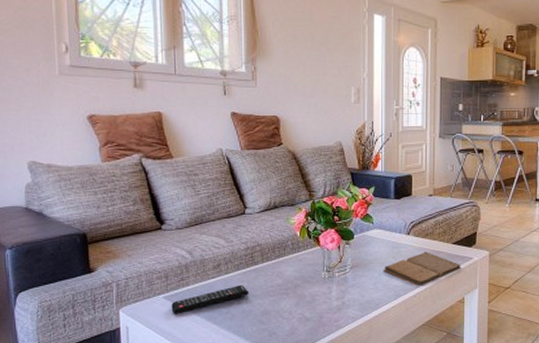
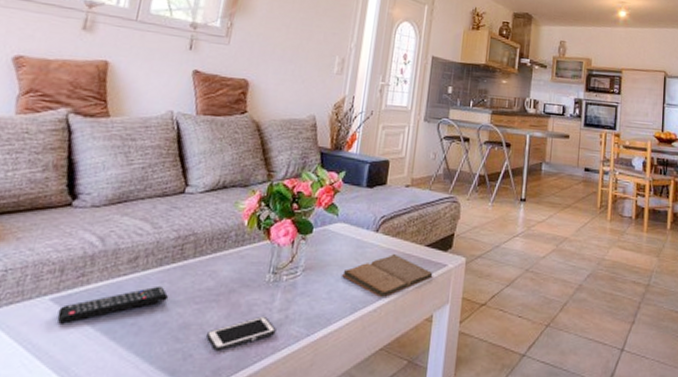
cell phone: none [284,303,337,329] -> present [207,315,276,351]

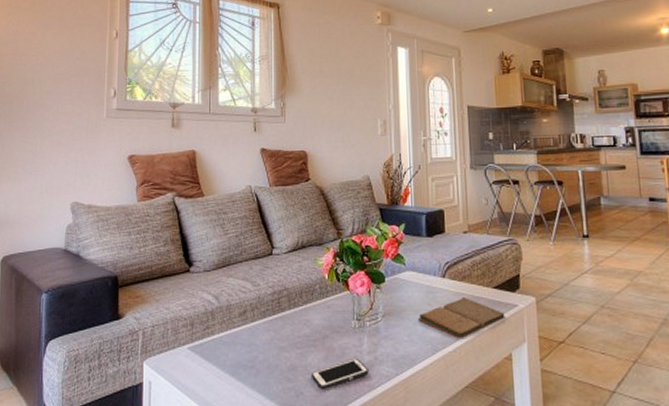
remote control: present [57,285,168,324] -> none [195,334,275,368]

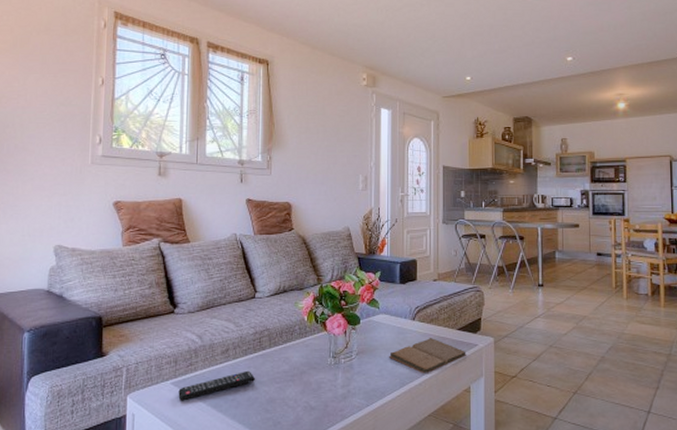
remote control: none [195,334,275,368] -> present [178,370,255,401]
cell phone: present [312,358,369,389] -> none [289,391,342,419]

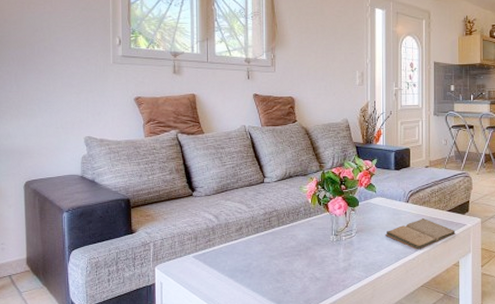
remote control: present [178,370,255,401] -> none [199,246,266,272]

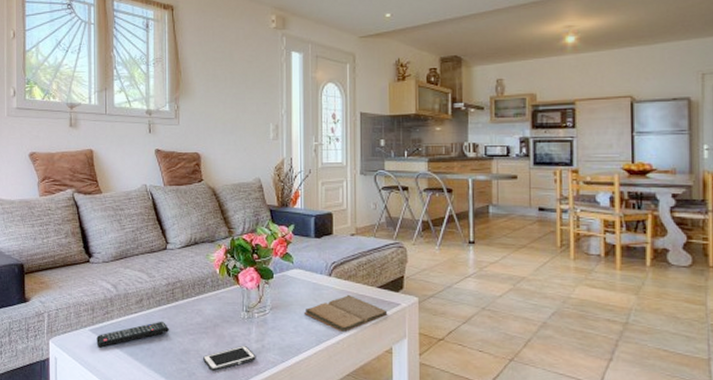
remote control: none [199,246,266,272] -> present [96,321,169,348]
cell phone: none [297,264,344,288] -> present [203,345,256,371]

